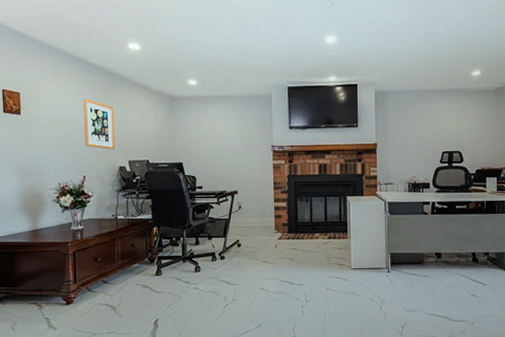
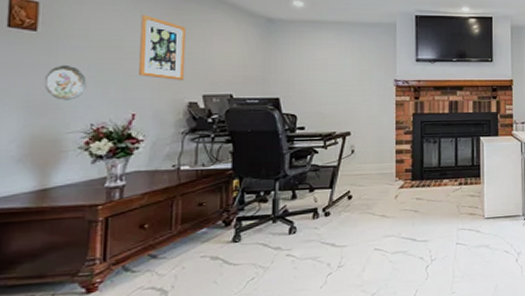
decorative plate: none [28,139,54,166] -> present [44,64,87,100]

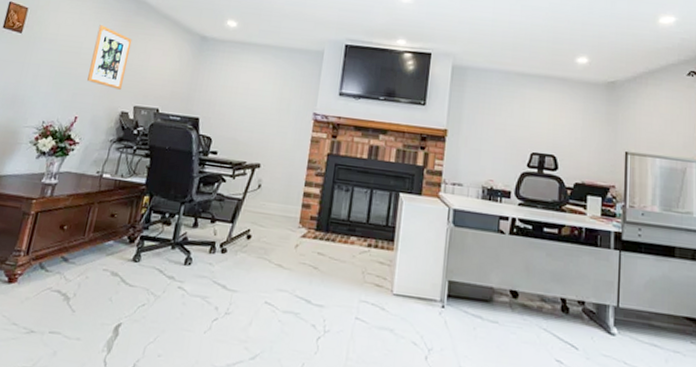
decorative plate: present [44,64,87,100] -> none [17,64,47,97]

